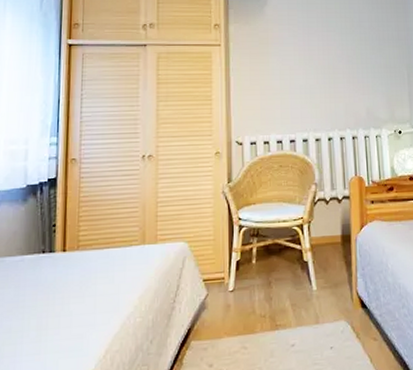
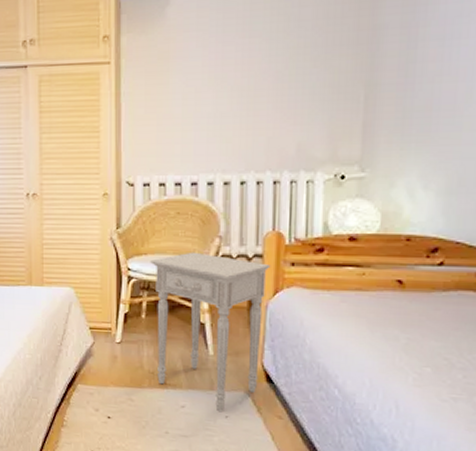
nightstand: none [258,198,356,345] -> present [150,252,271,413]

